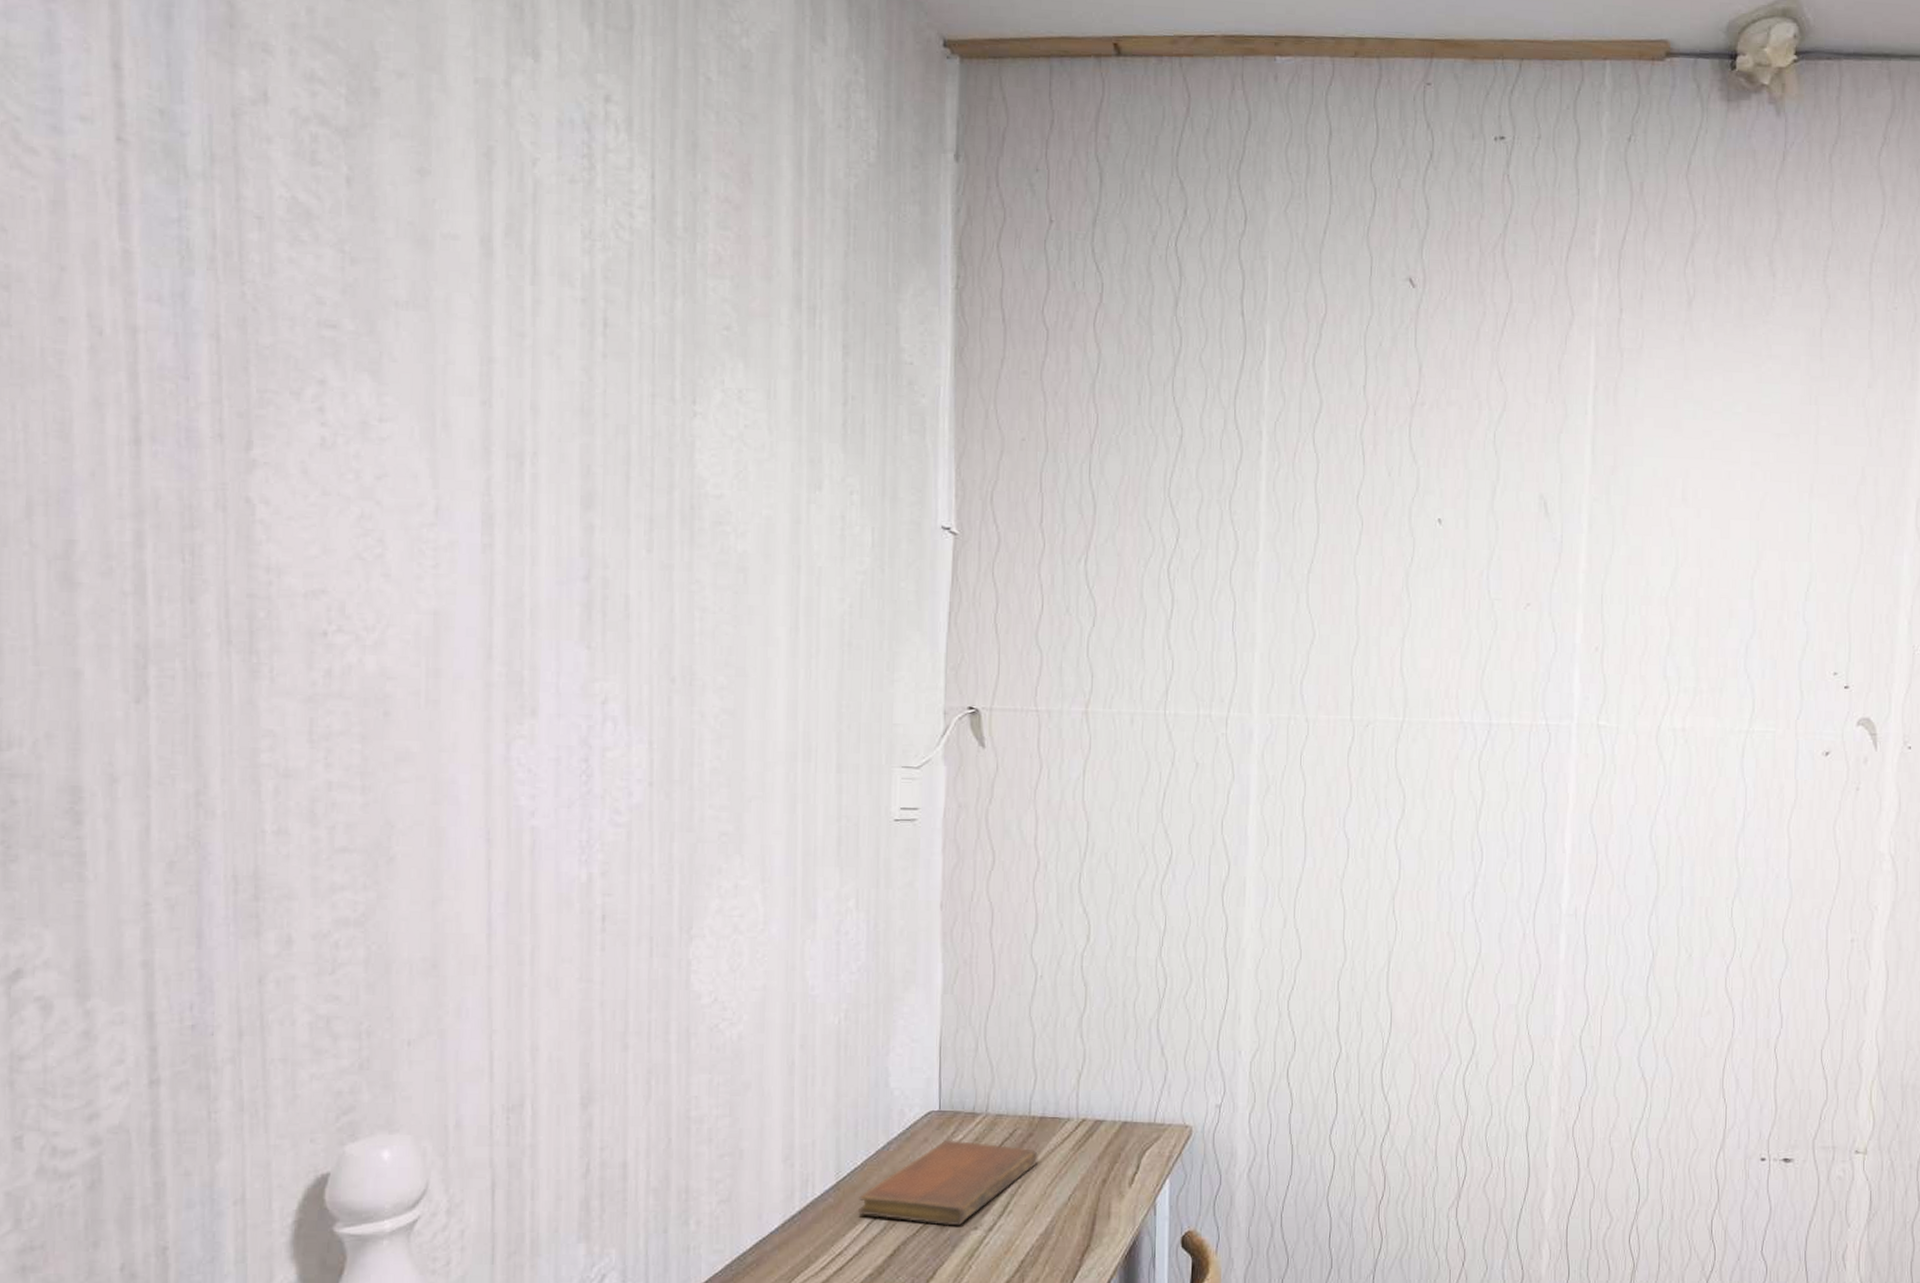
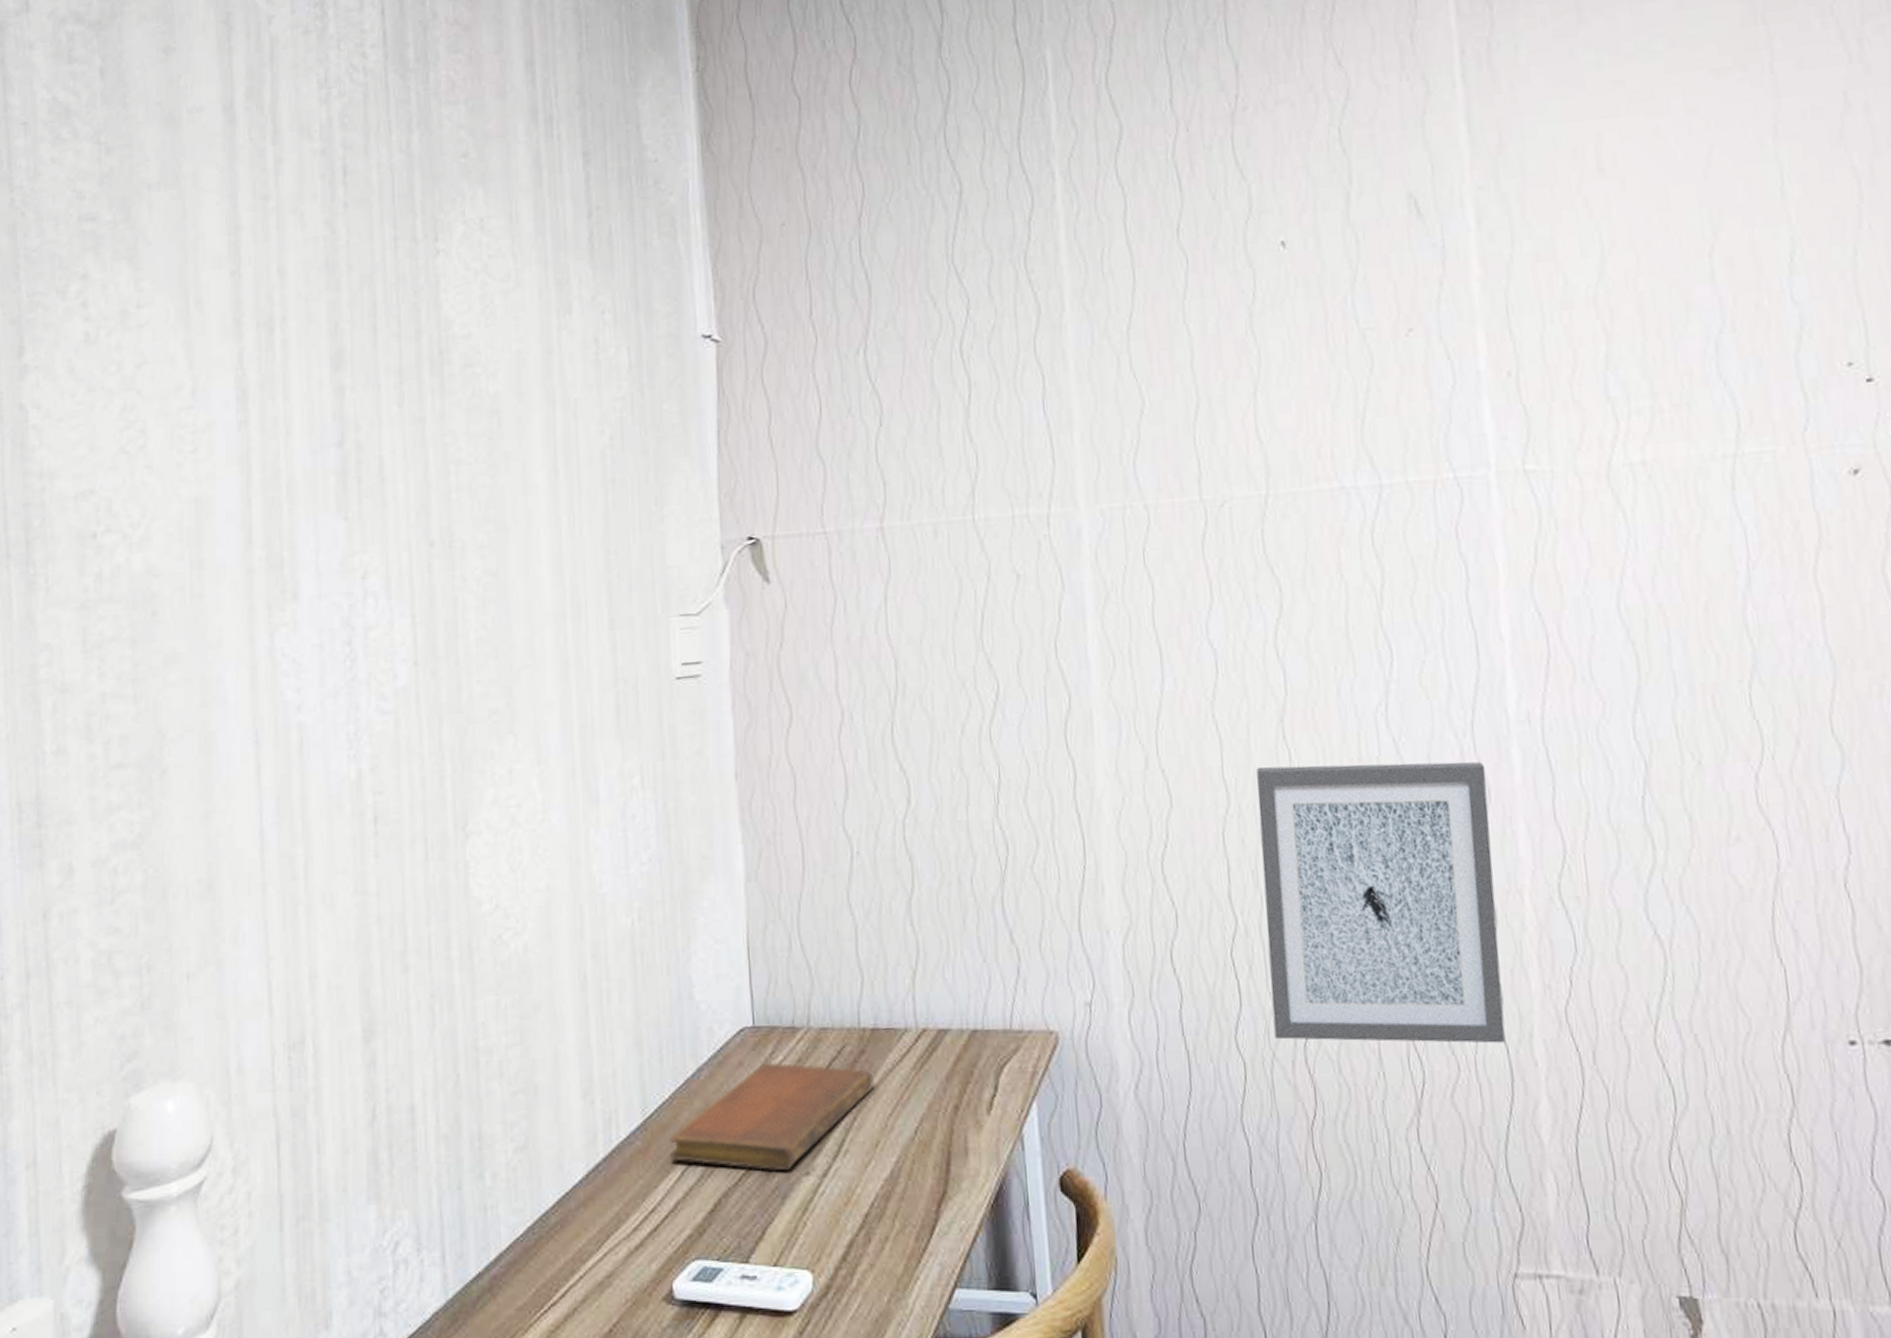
wall art: none [1360,933,1540,1149] -> present [1256,762,1506,1044]

